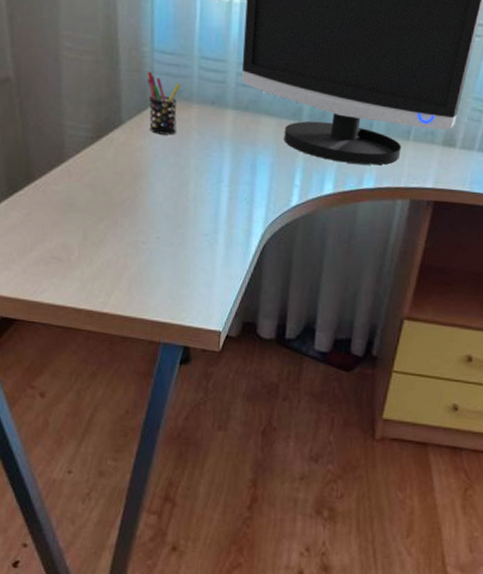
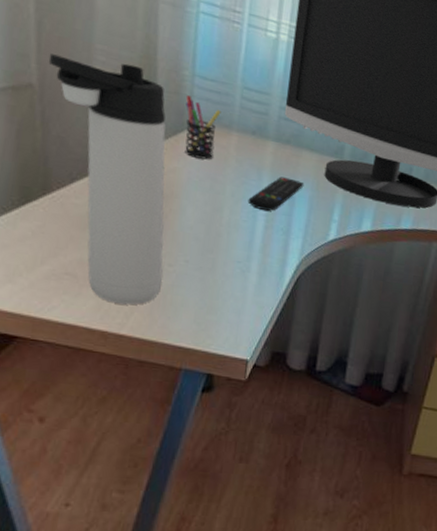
thermos bottle: none [21,45,138,284] -> present [48,53,166,305]
remote control: none [211,145,265,182] -> present [248,176,305,212]

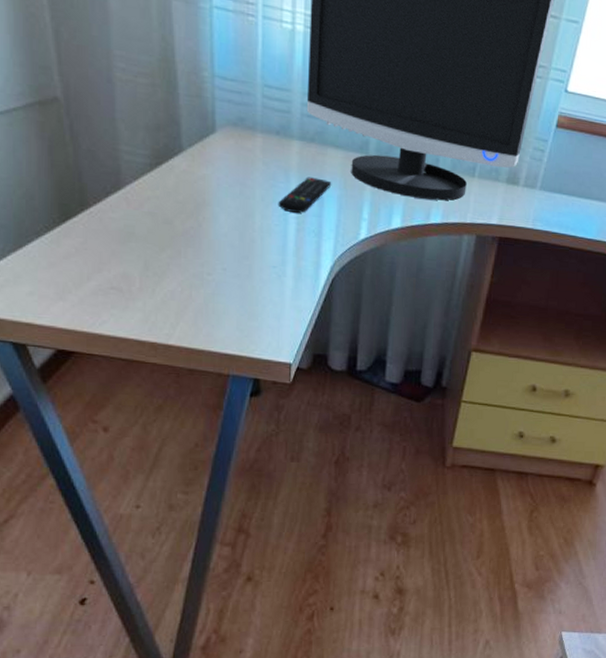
thermos bottle: present [48,53,166,305] -> none [70,64,204,316]
pen holder: present [184,95,221,160] -> none [208,98,244,165]

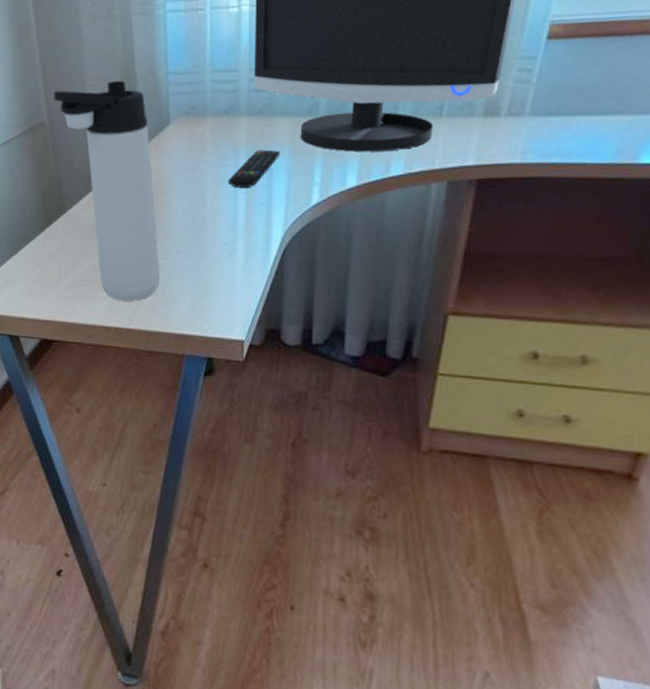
thermos bottle: none [70,64,204,316] -> present [53,80,160,301]

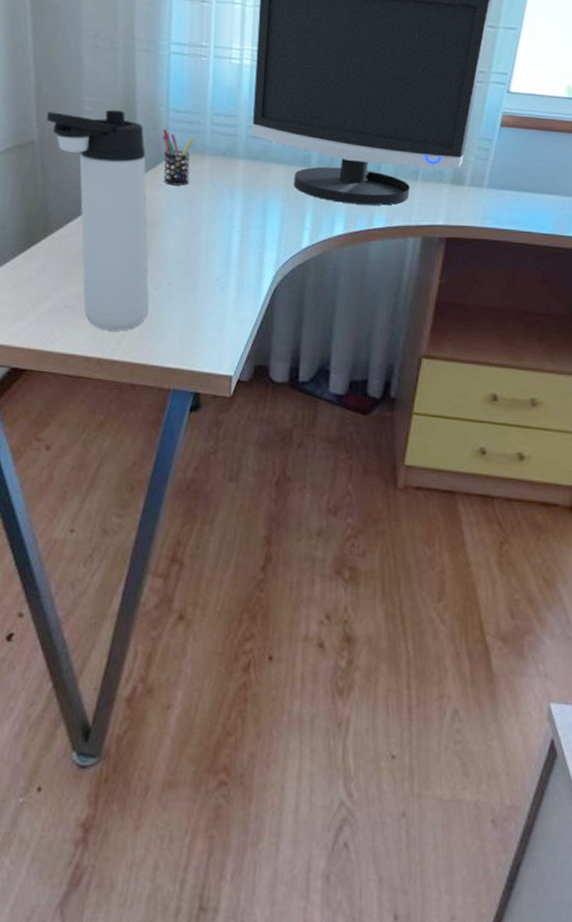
pen holder: none [163,94,195,152] -> present [162,129,194,186]
remote control: present [228,149,281,189] -> none [223,192,275,228]

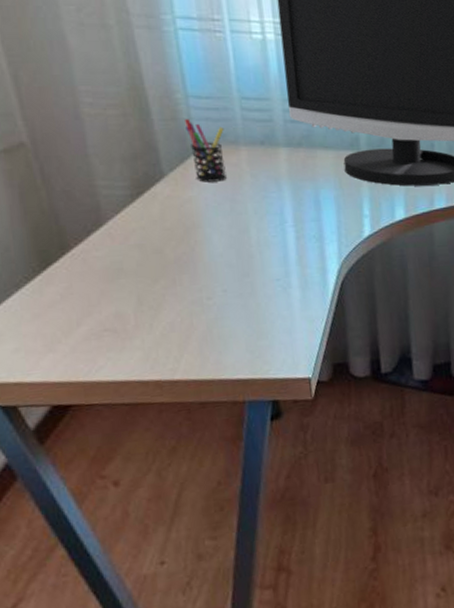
thermos bottle: present [46,109,149,331] -> none [33,99,206,350]

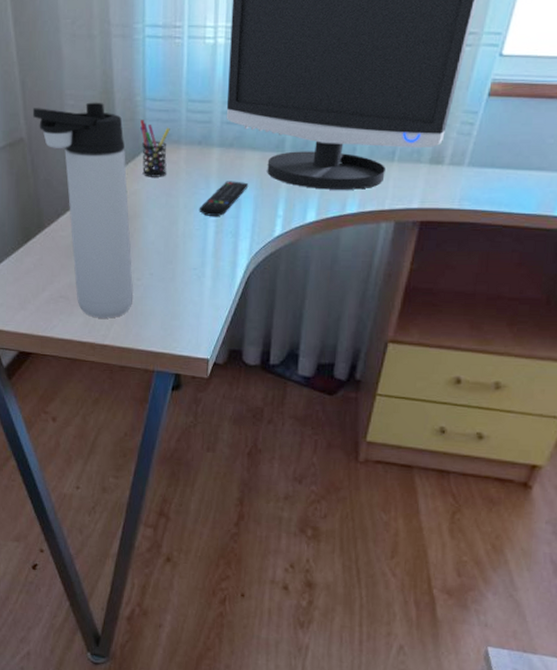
thermos bottle: none [33,99,206,350] -> present [32,102,134,318]
remote control: none [272,182,327,222] -> present [199,181,249,217]

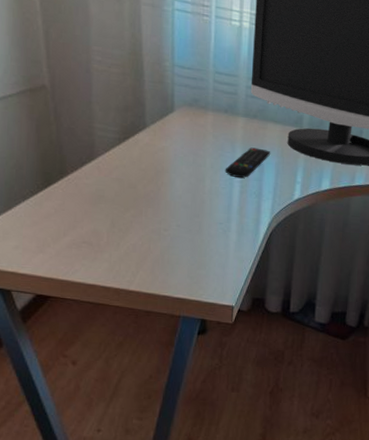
thermos bottle: present [32,102,134,318] -> none [56,58,160,265]
pen holder: present [140,120,170,177] -> none [169,84,198,138]

